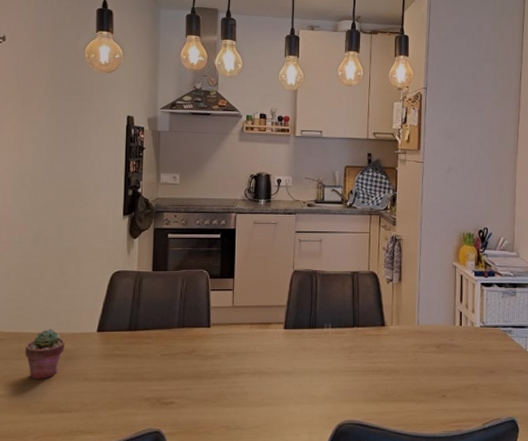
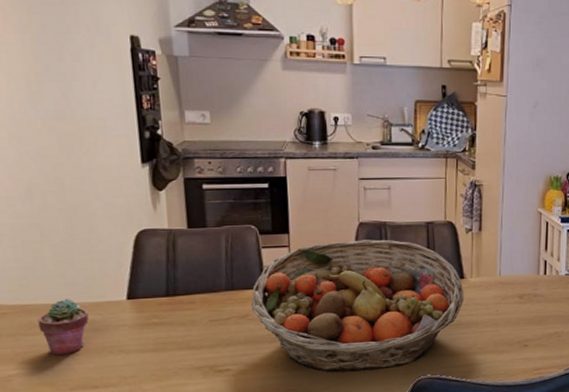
fruit basket: none [197,286,385,412] -> present [250,239,464,373]

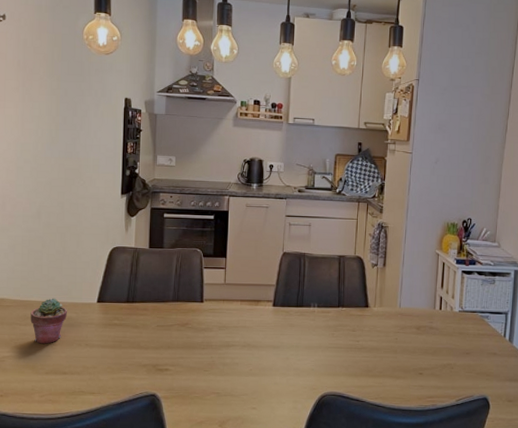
fruit basket: present [250,239,464,373] -> none [190,267,368,382]

